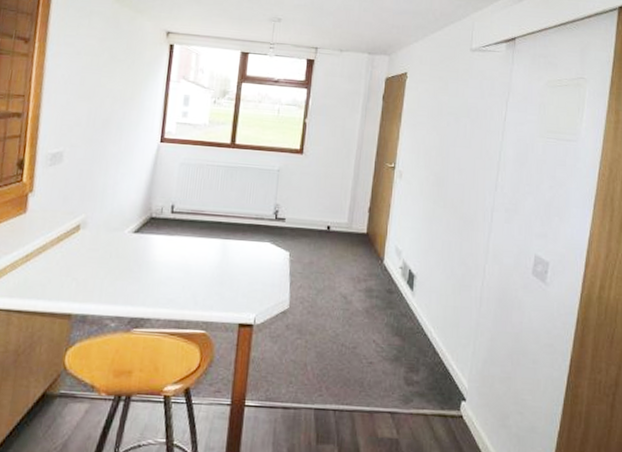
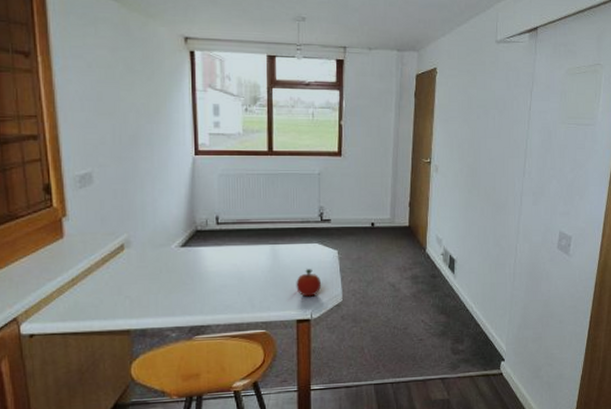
fruit: none [242,269,269,300] -> present [296,269,322,297]

